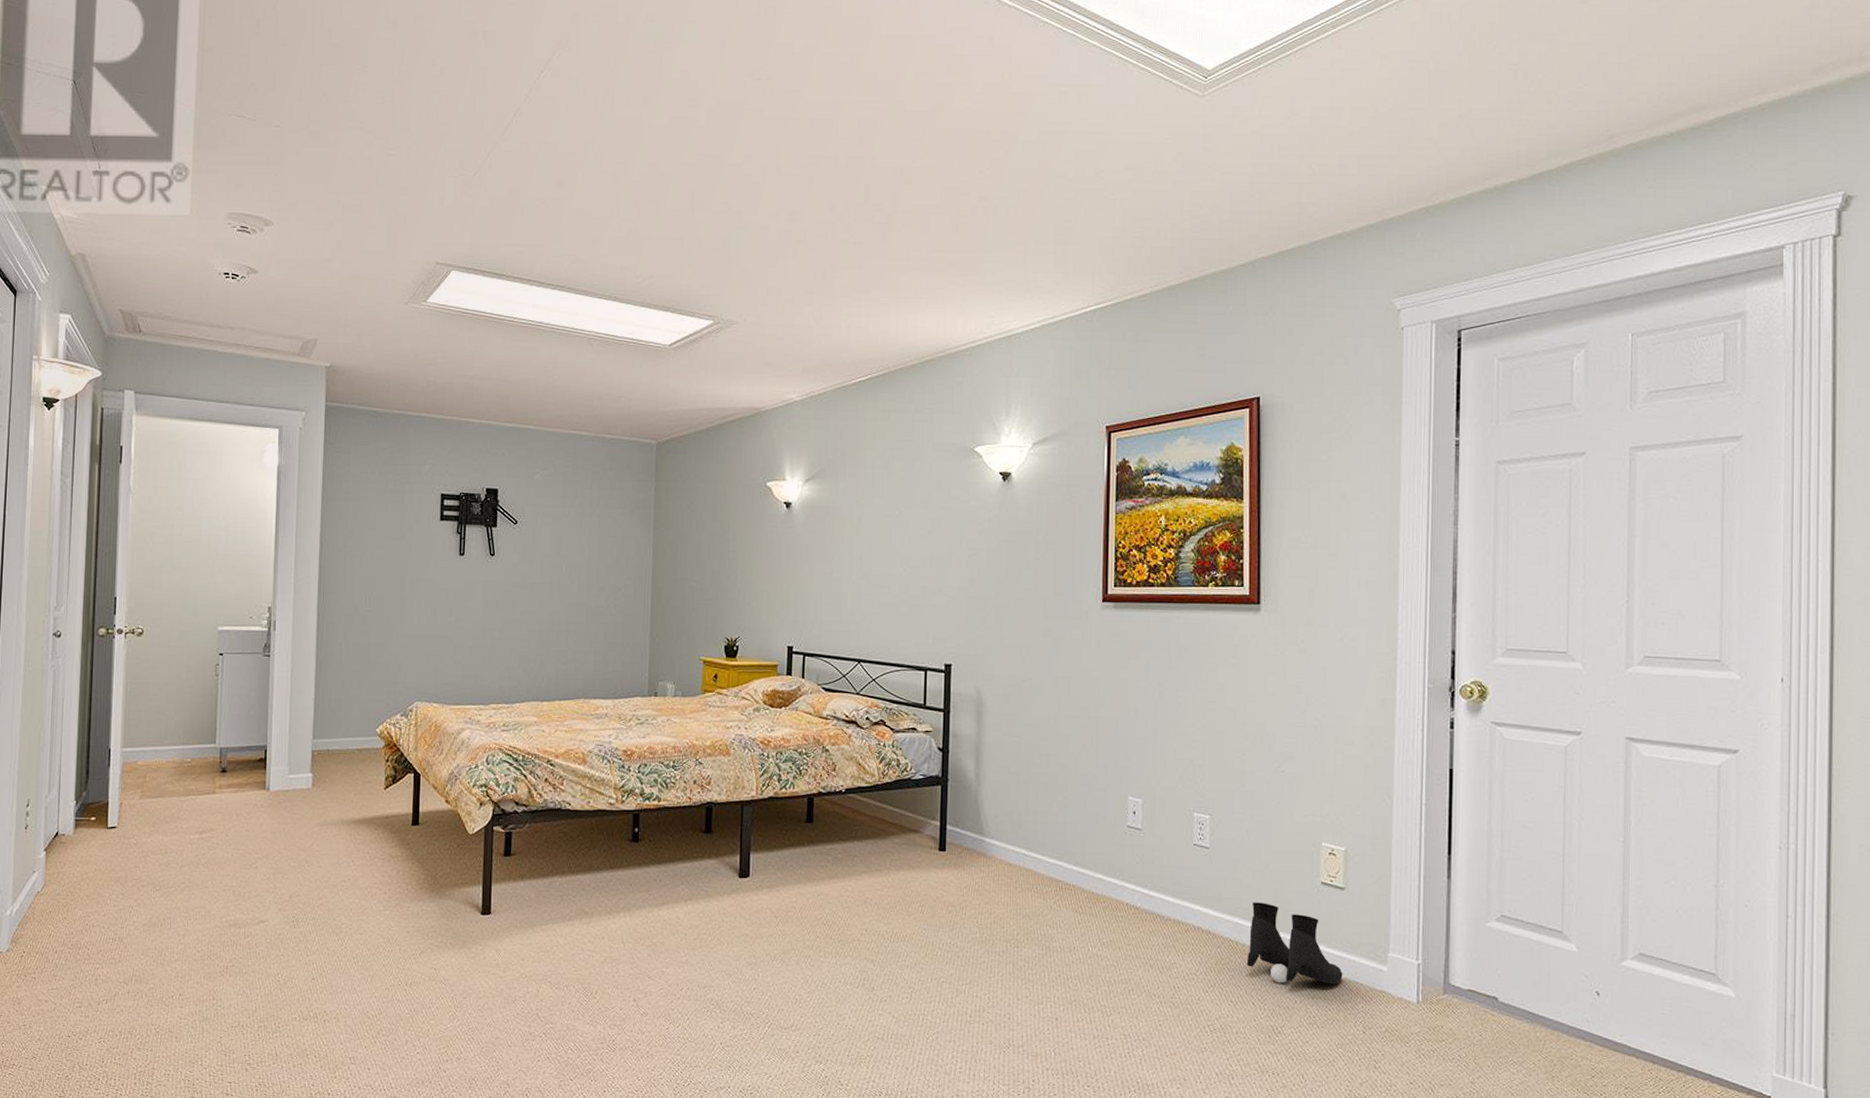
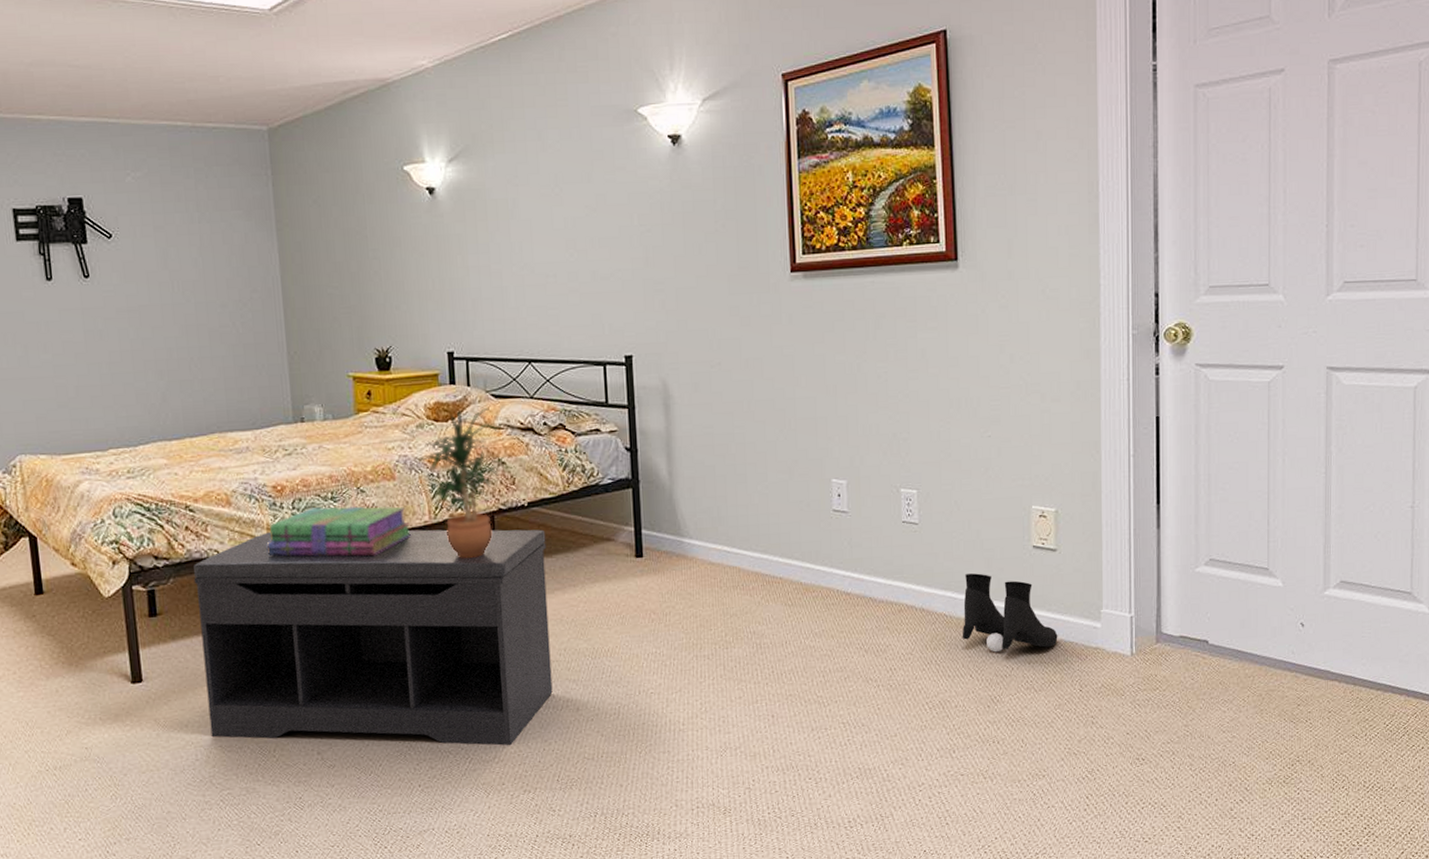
bench: none [543,791,859,1016] -> present [193,529,553,746]
stack of books: none [611,773,739,822] -> present [266,506,411,556]
potted plant: none [754,698,829,834] -> present [420,407,505,558]

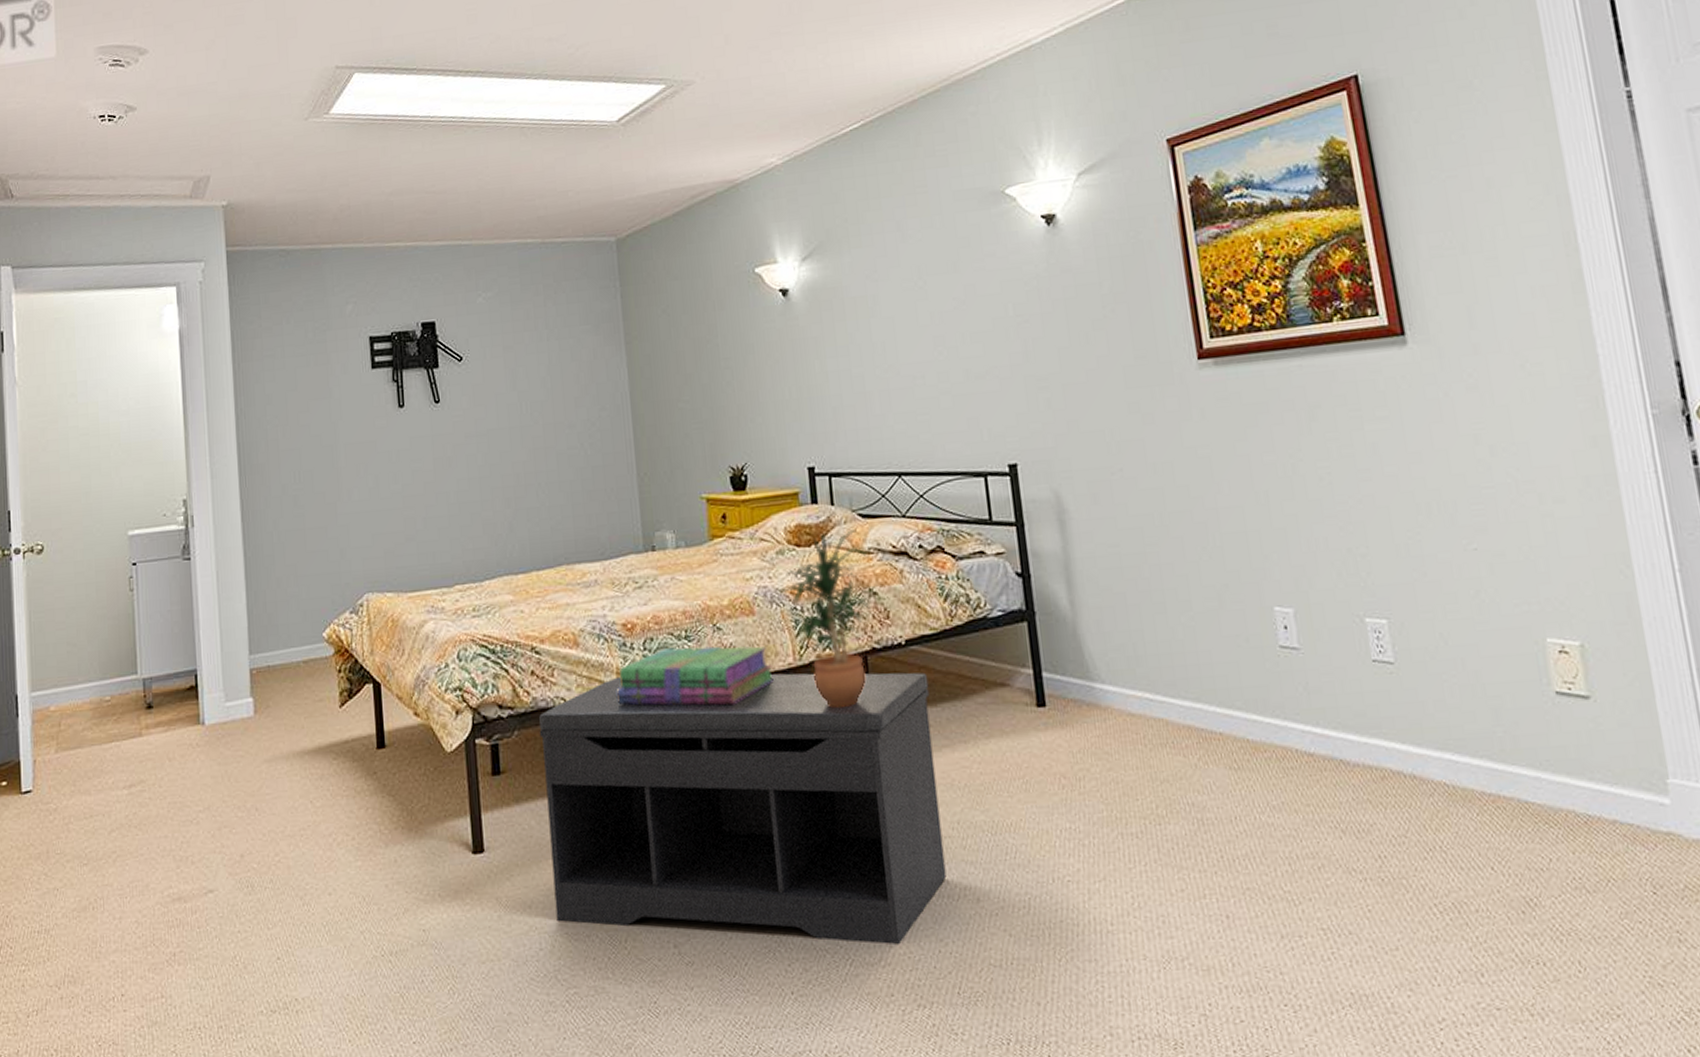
boots: present [962,573,1058,653] -> none [1466,728,1610,837]

